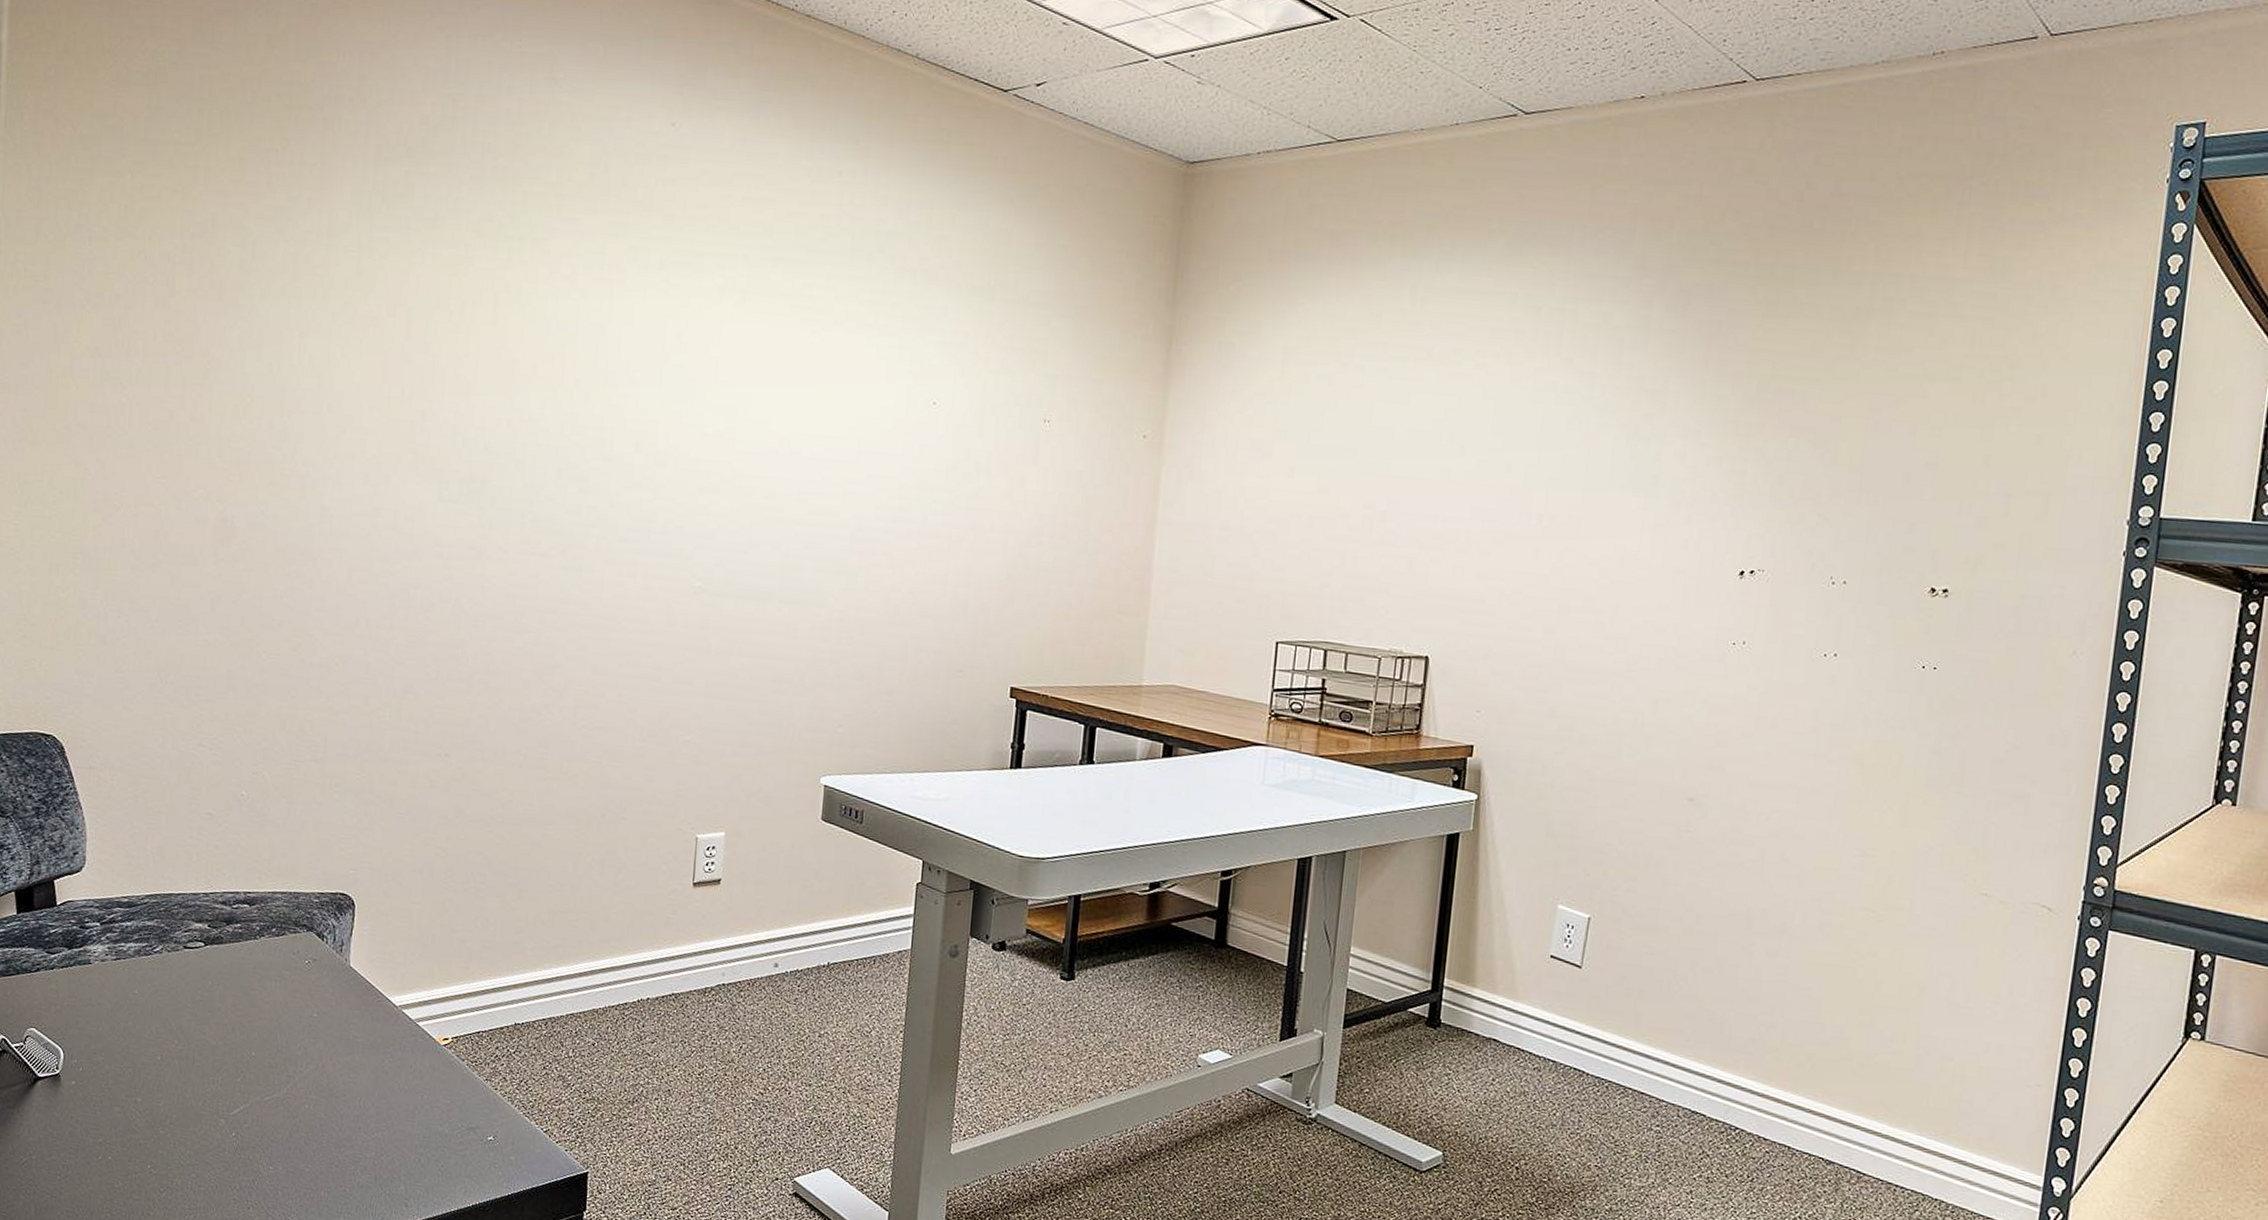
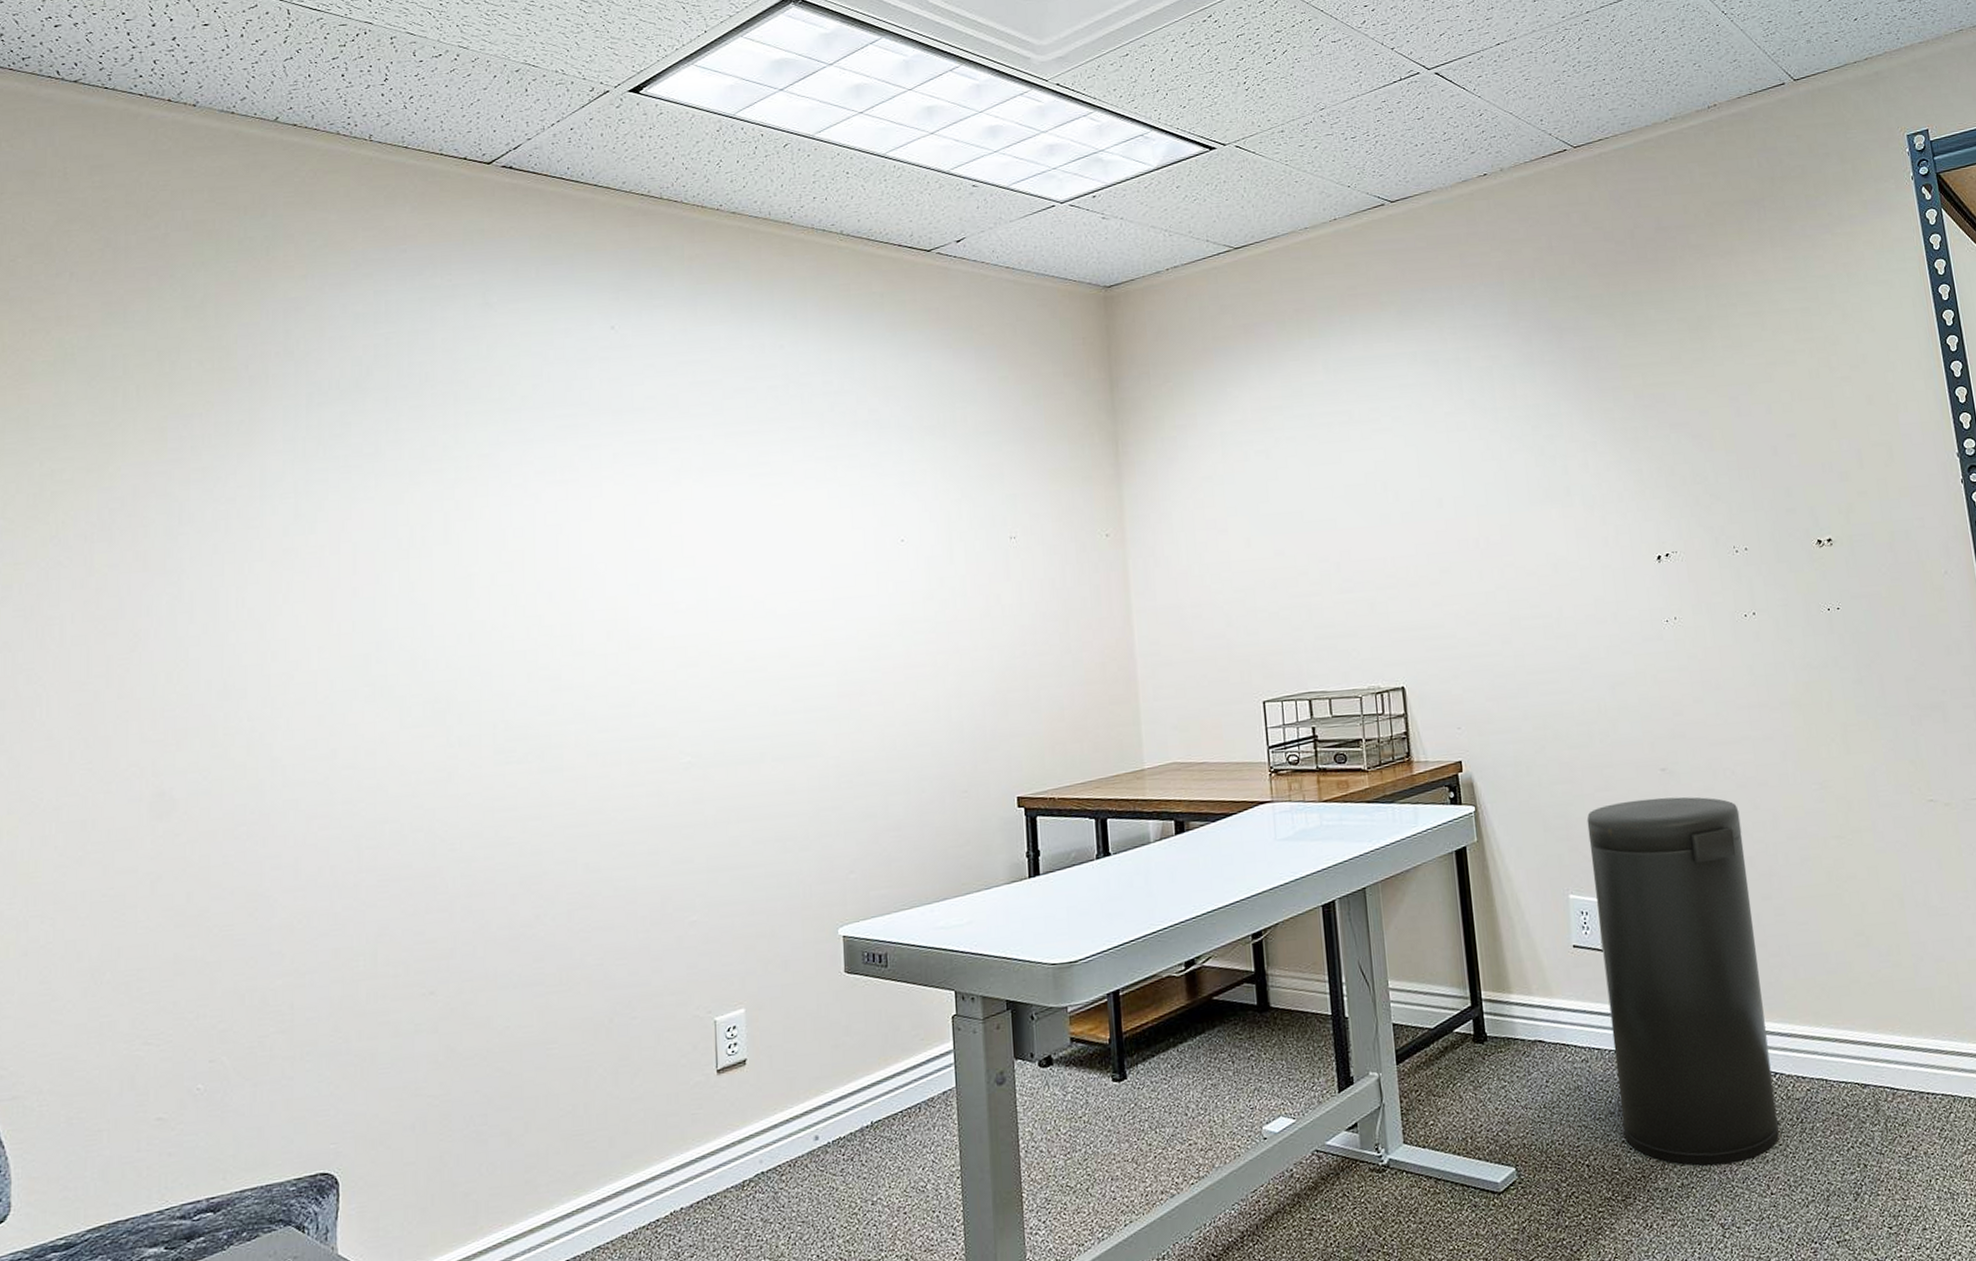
pedal bin: none [1561,823,1765,1203] -> present [1586,797,1779,1166]

